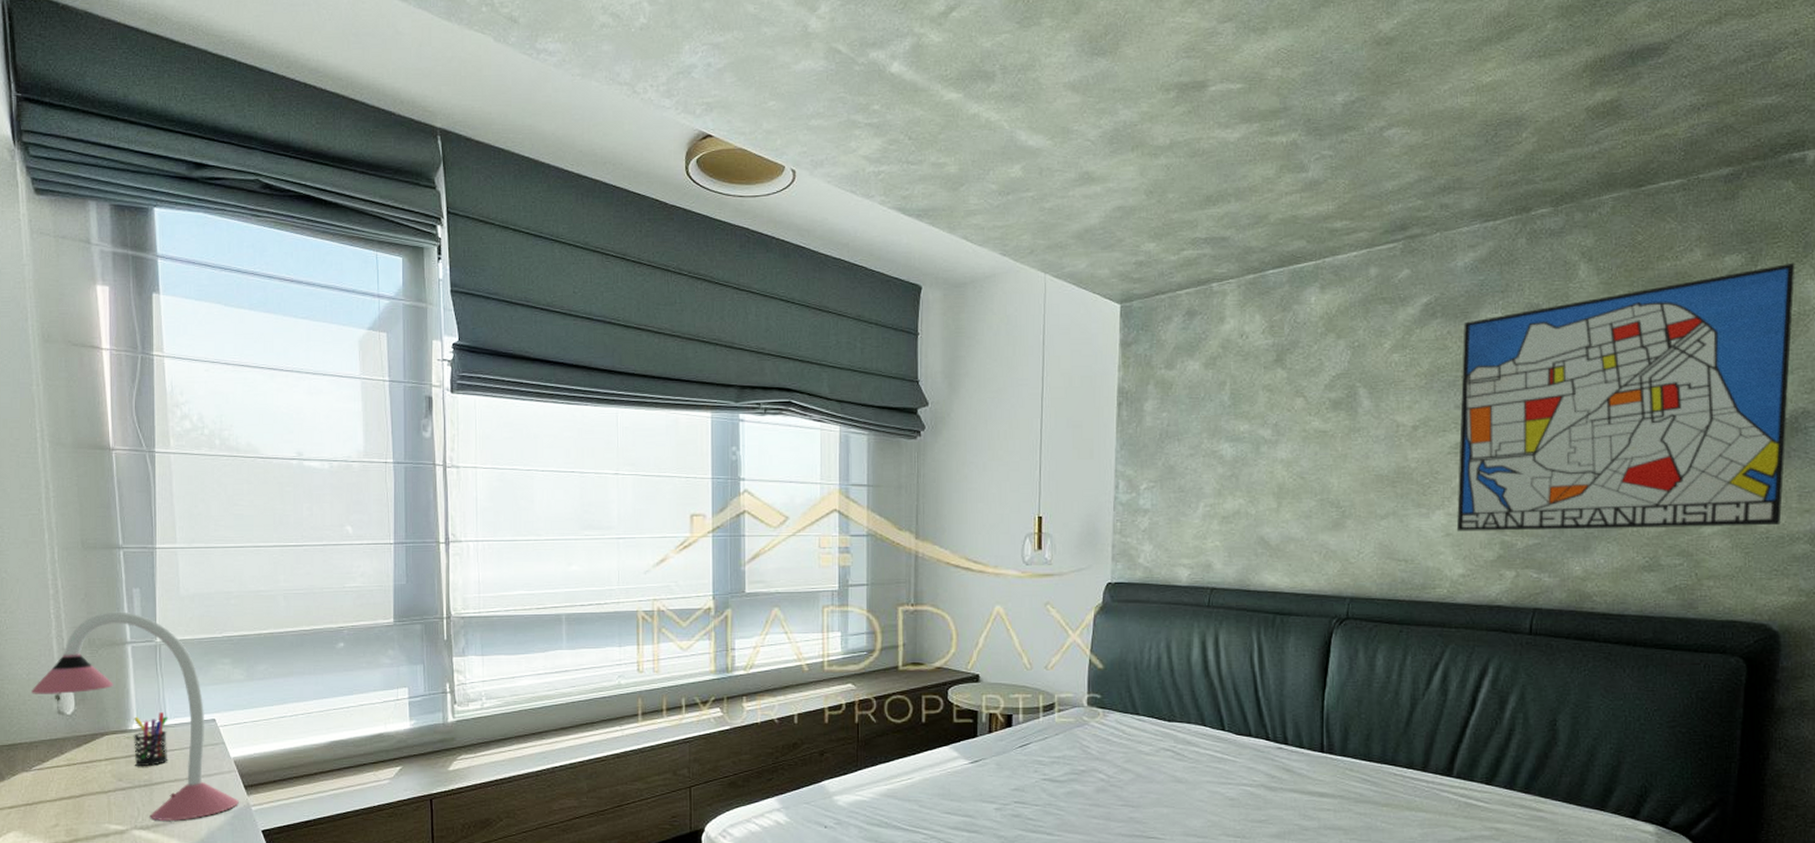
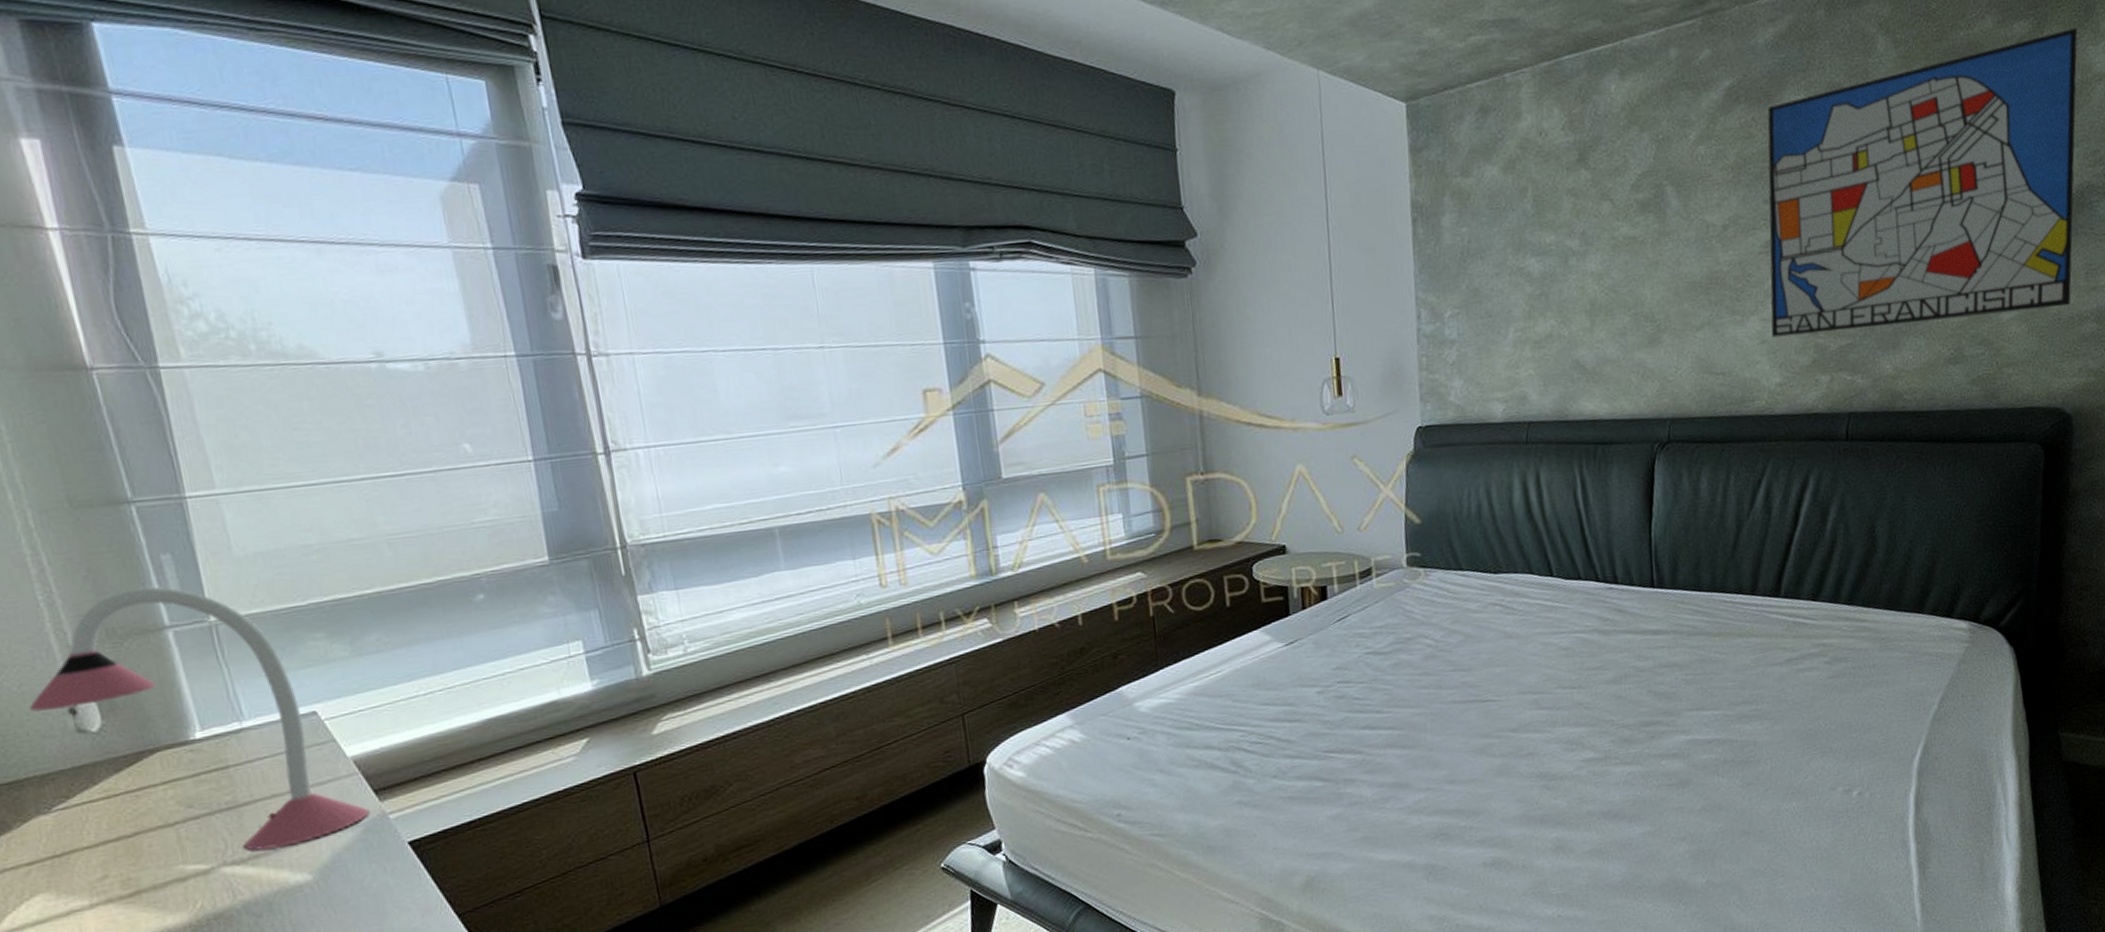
pen holder: present [133,712,168,766] -> none [195,712,257,786]

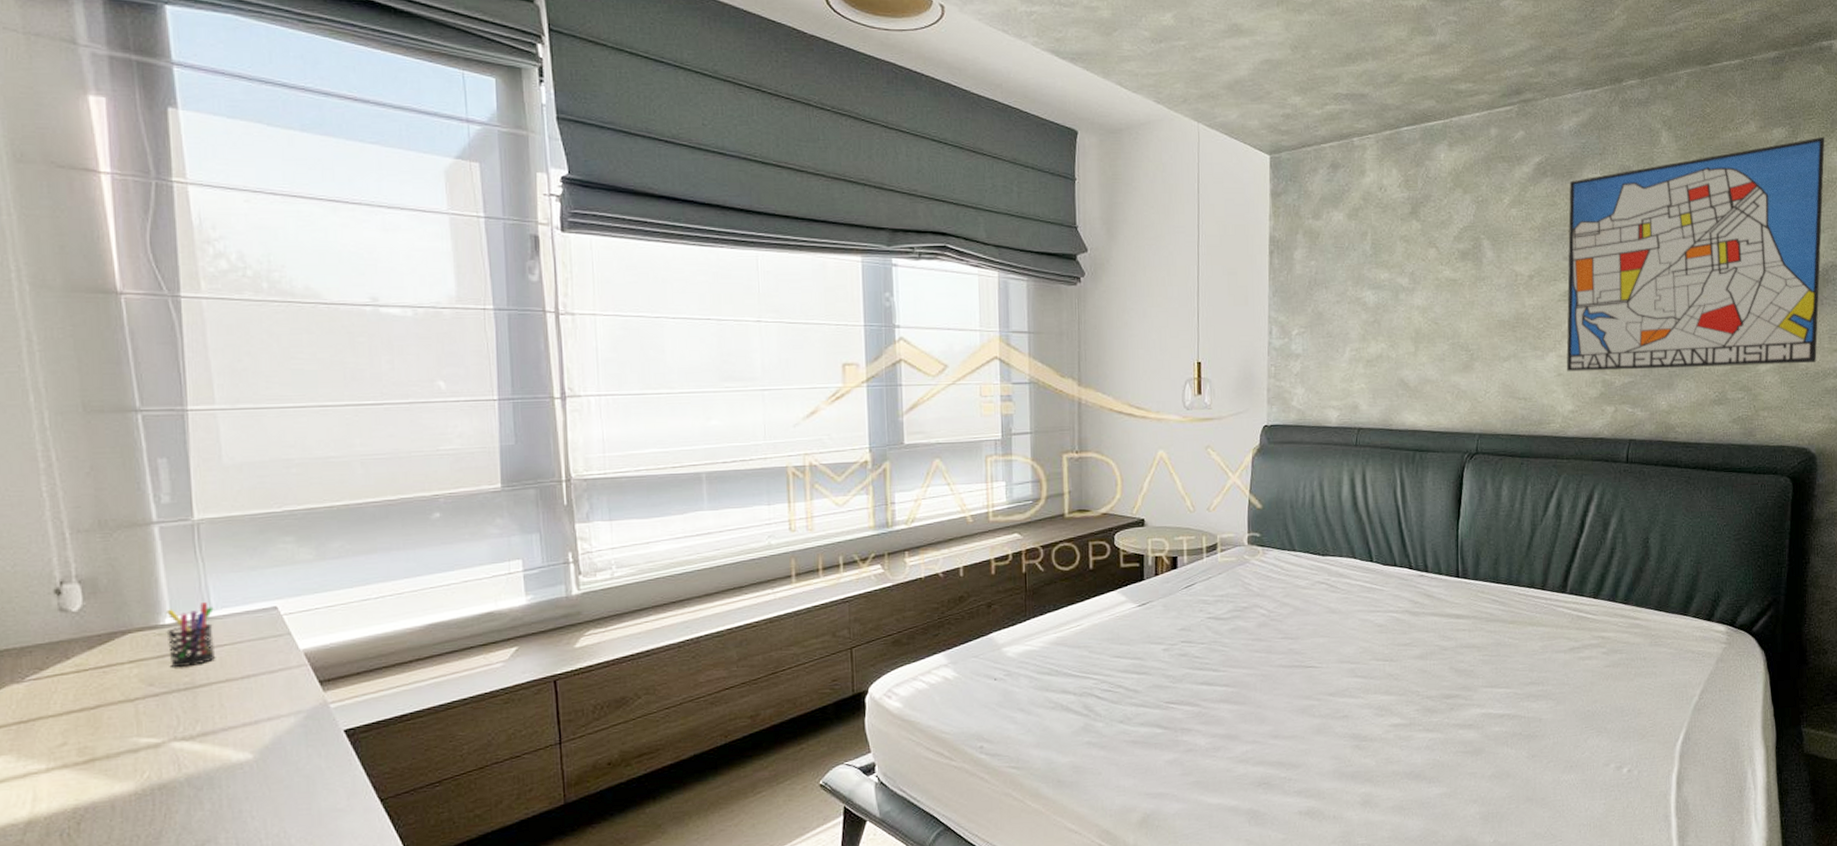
desk lamp: present [30,587,370,851] -> none [20,486,313,729]
pen holder: none [195,712,257,786] -> present [166,602,216,667]

